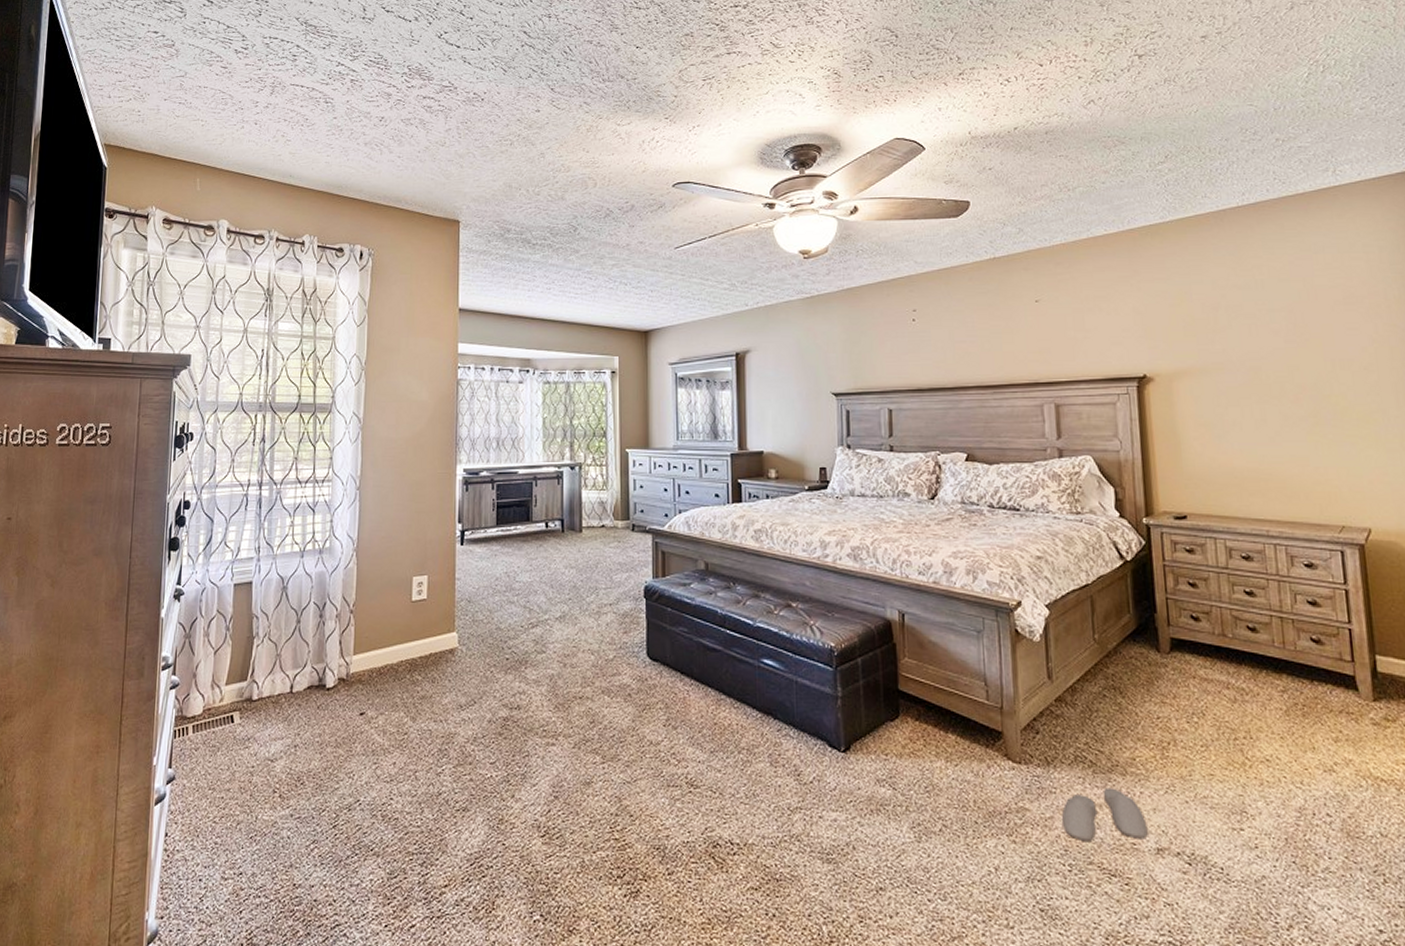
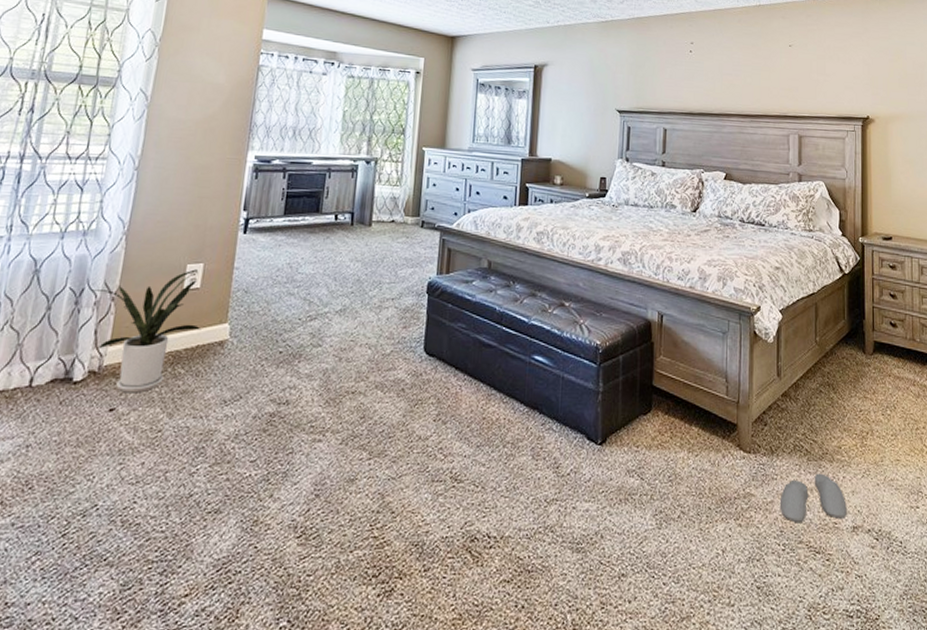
house plant: none [332,581,432,699] -> present [91,269,202,393]

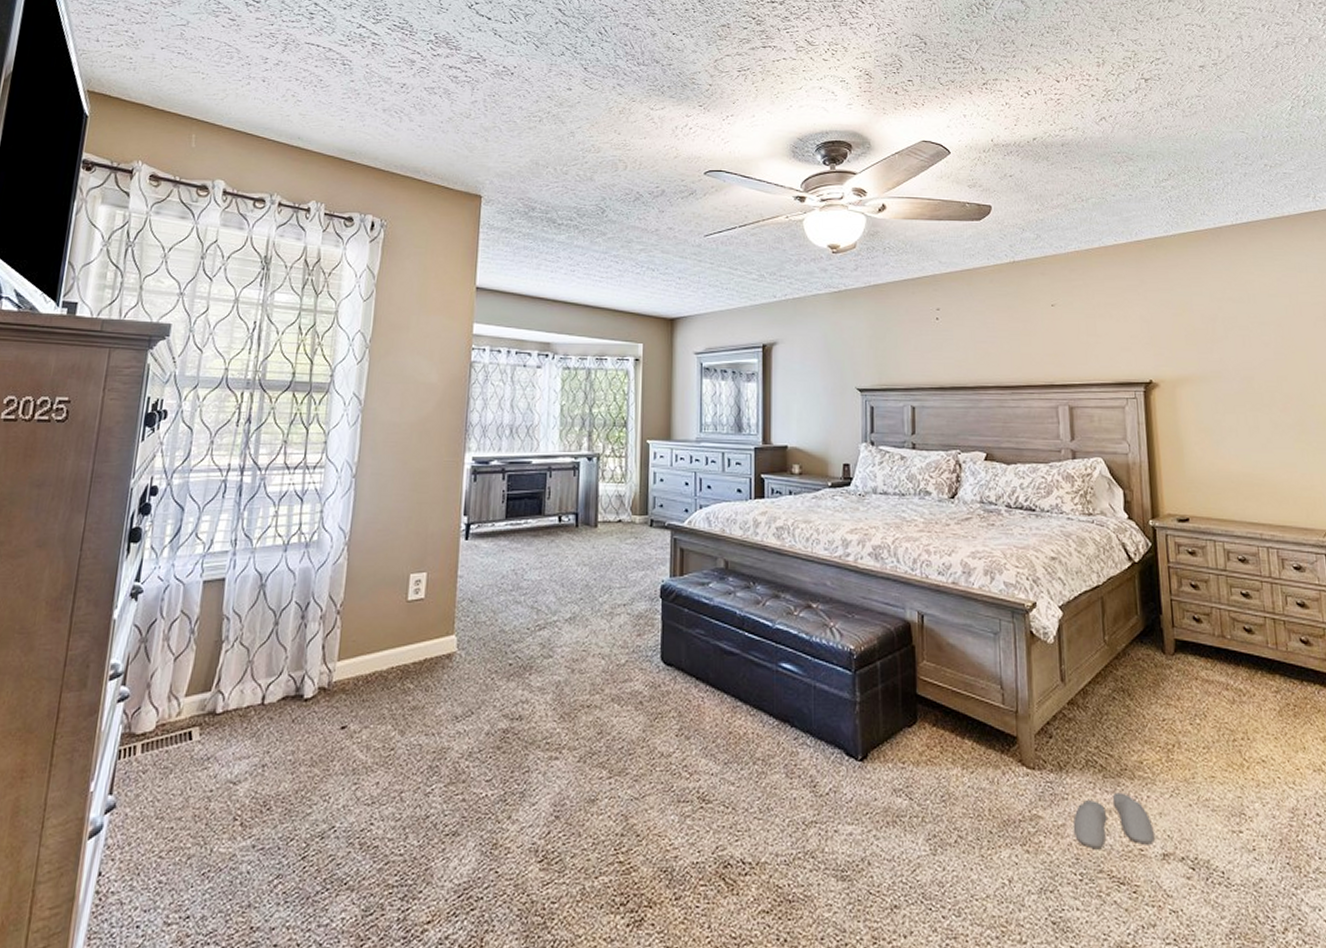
house plant: present [91,269,202,393] -> none [317,579,428,710]

